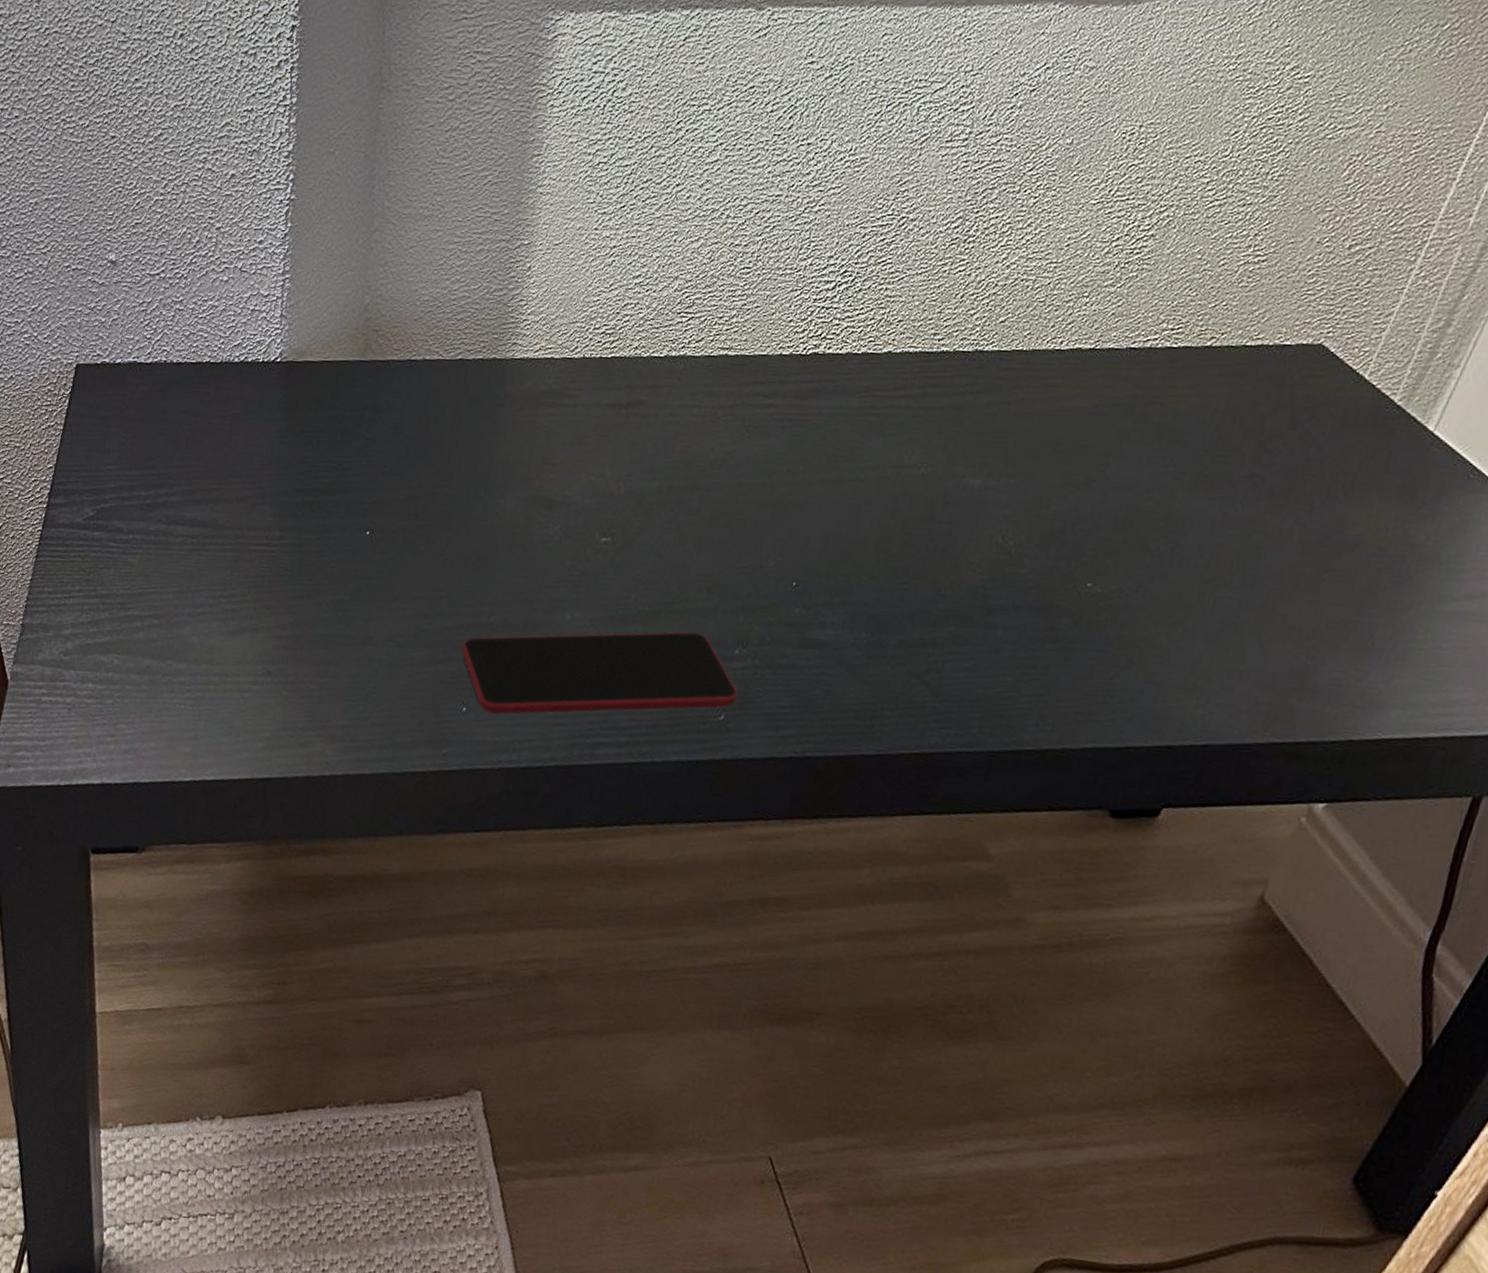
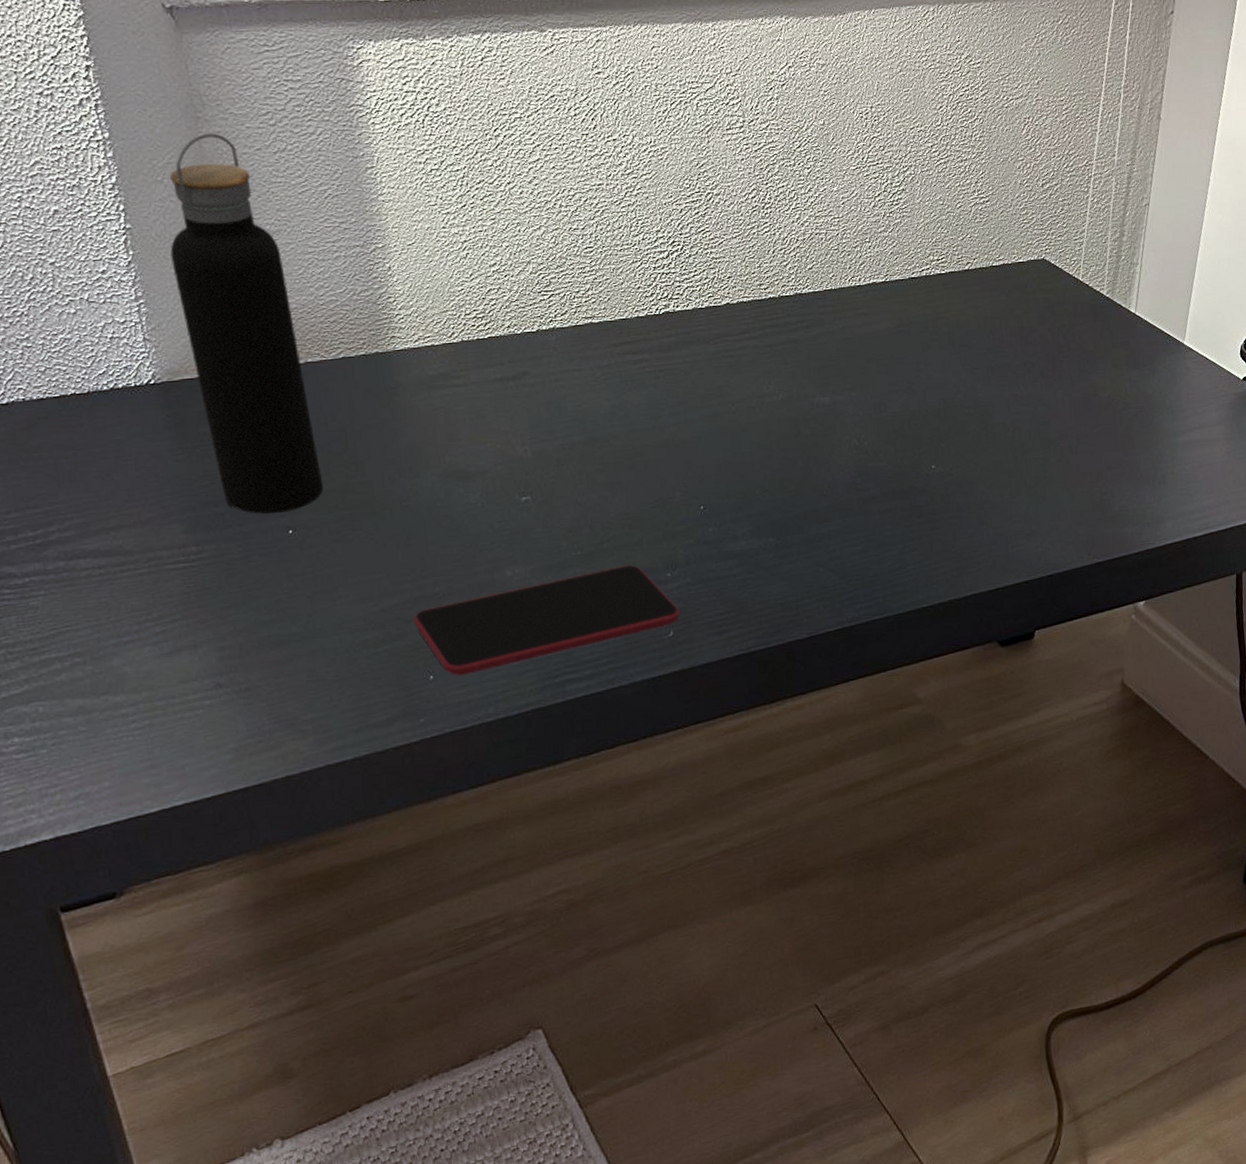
water bottle: none [316,105,427,512] -> present [170,133,324,514]

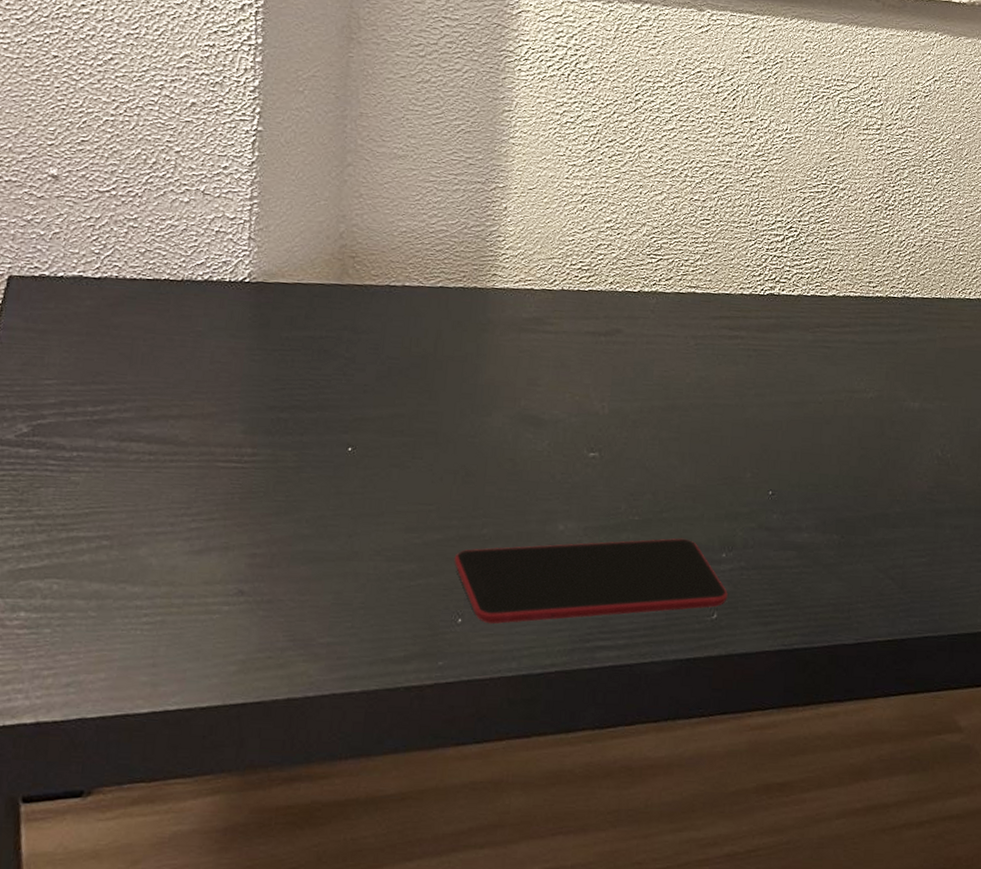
water bottle: present [170,133,324,514] -> none [291,54,403,429]

